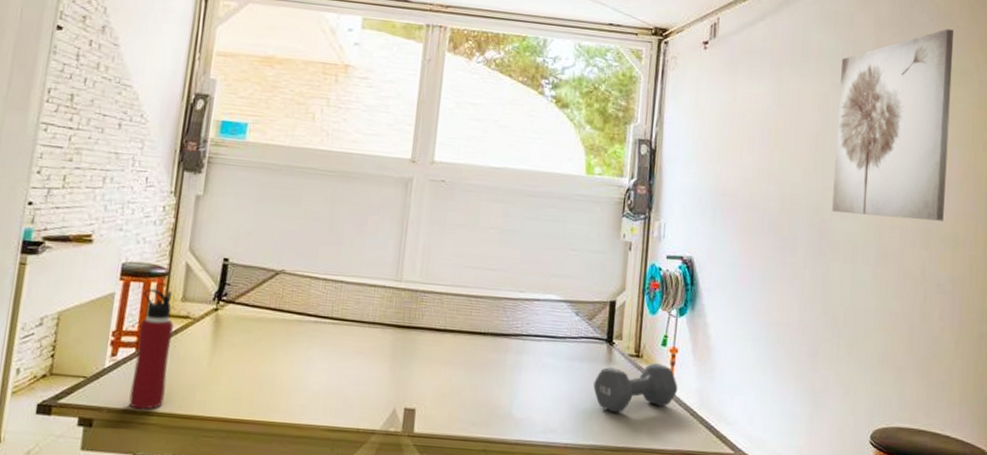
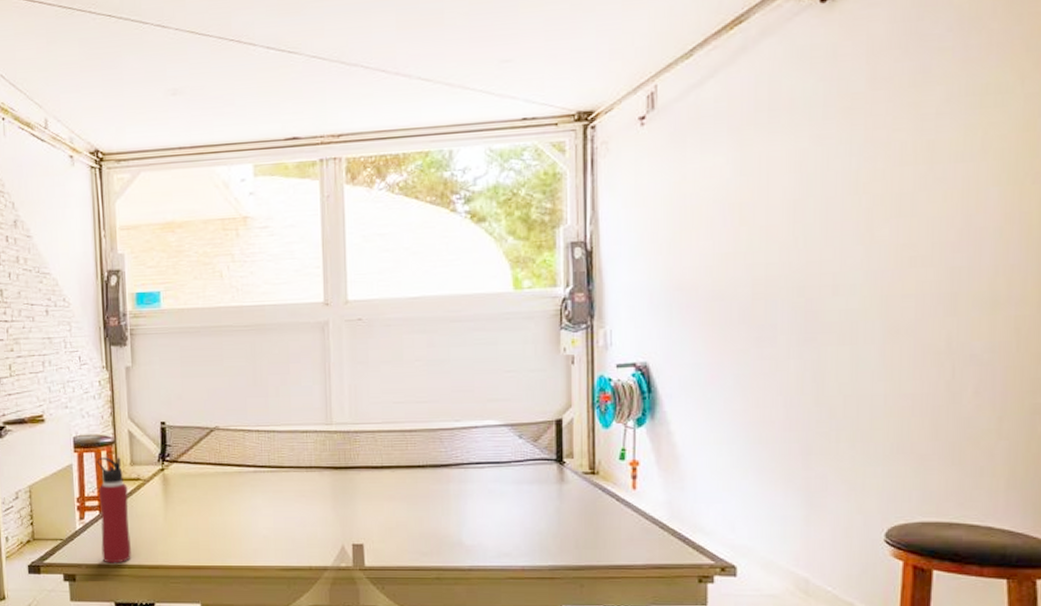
sporting goods: present [593,363,678,413] -> none [546,478,643,533]
wall art: present [832,29,954,221] -> none [820,36,985,289]

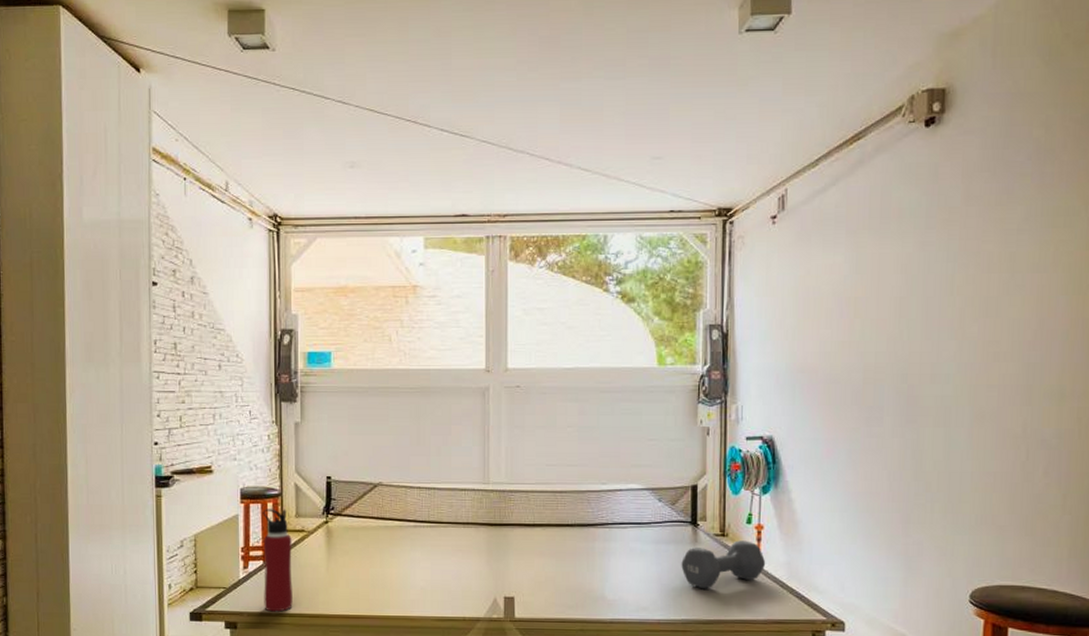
sporting goods: none [546,478,643,533] -> present [681,540,766,589]

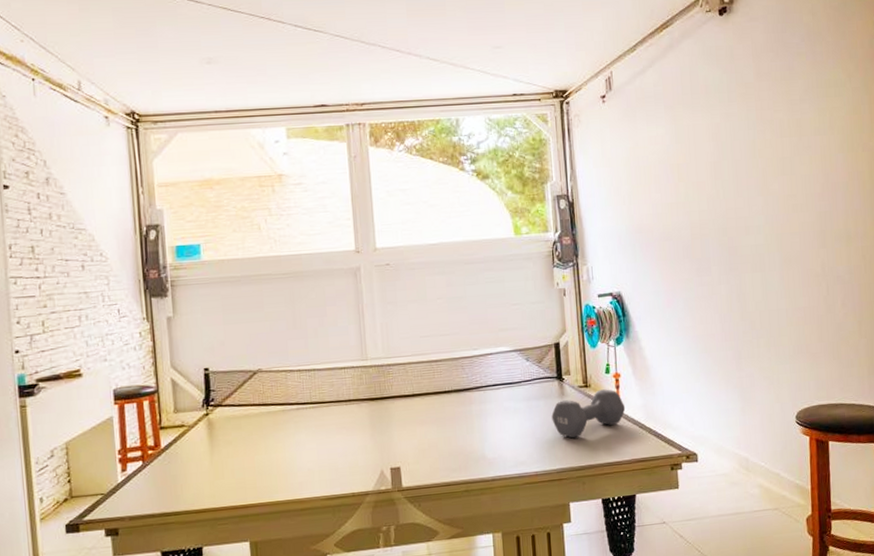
water bottle: present [263,509,293,612] -> none [139,405,177,513]

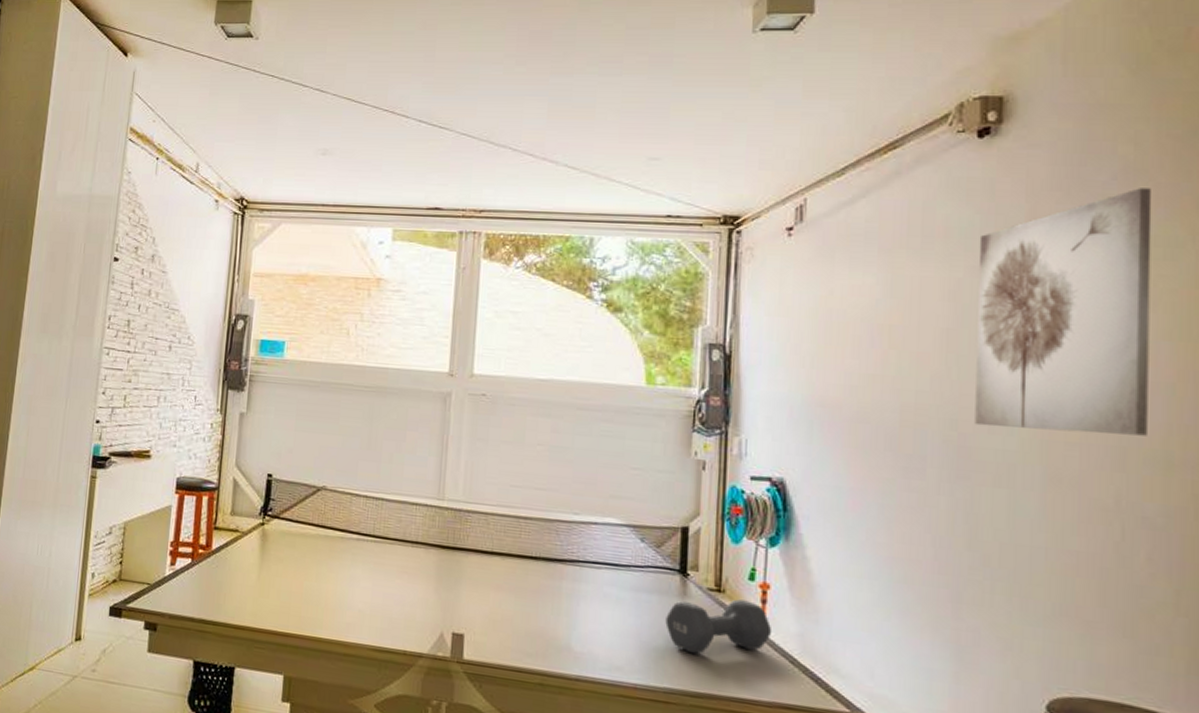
wall art: none [727,46,835,230] -> present [975,188,1152,436]

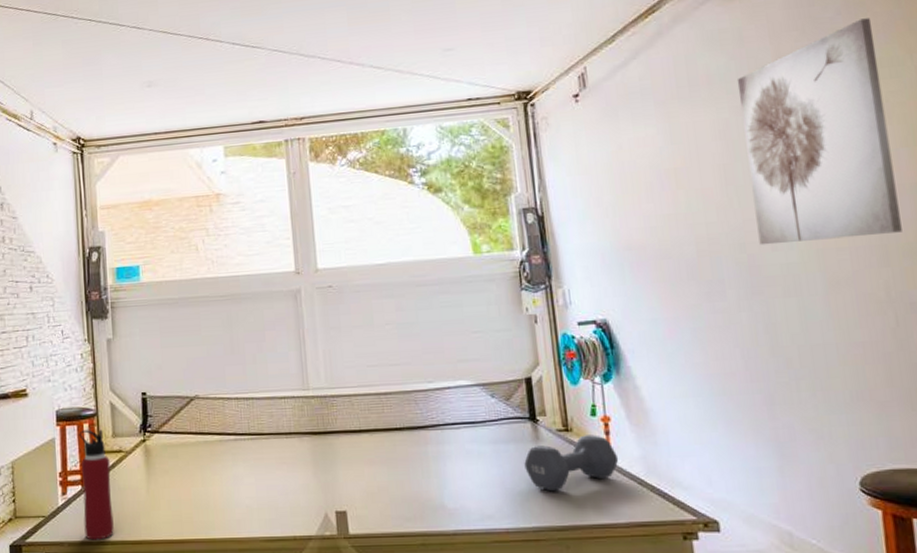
water bottle: none [187,502,225,618] -> present [79,429,114,540]

